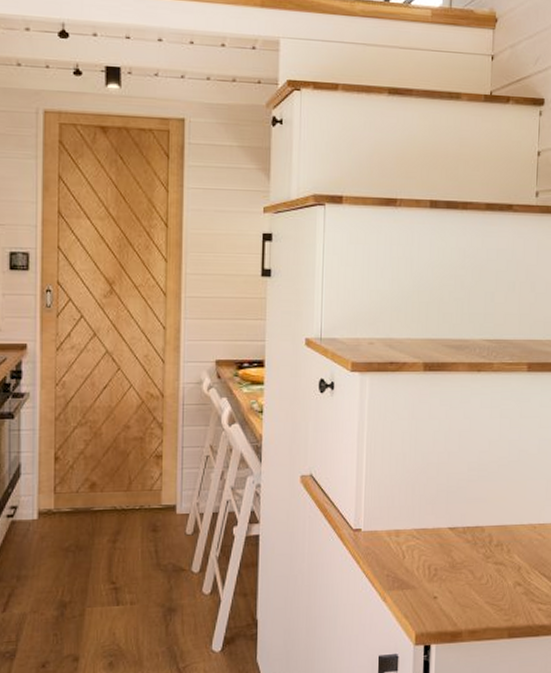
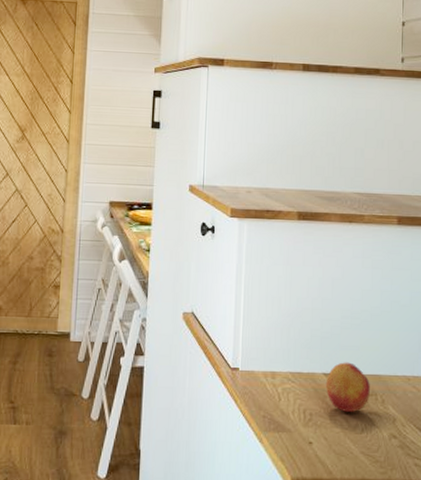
fruit: none [451,515,496,564] -> present [325,362,370,412]

